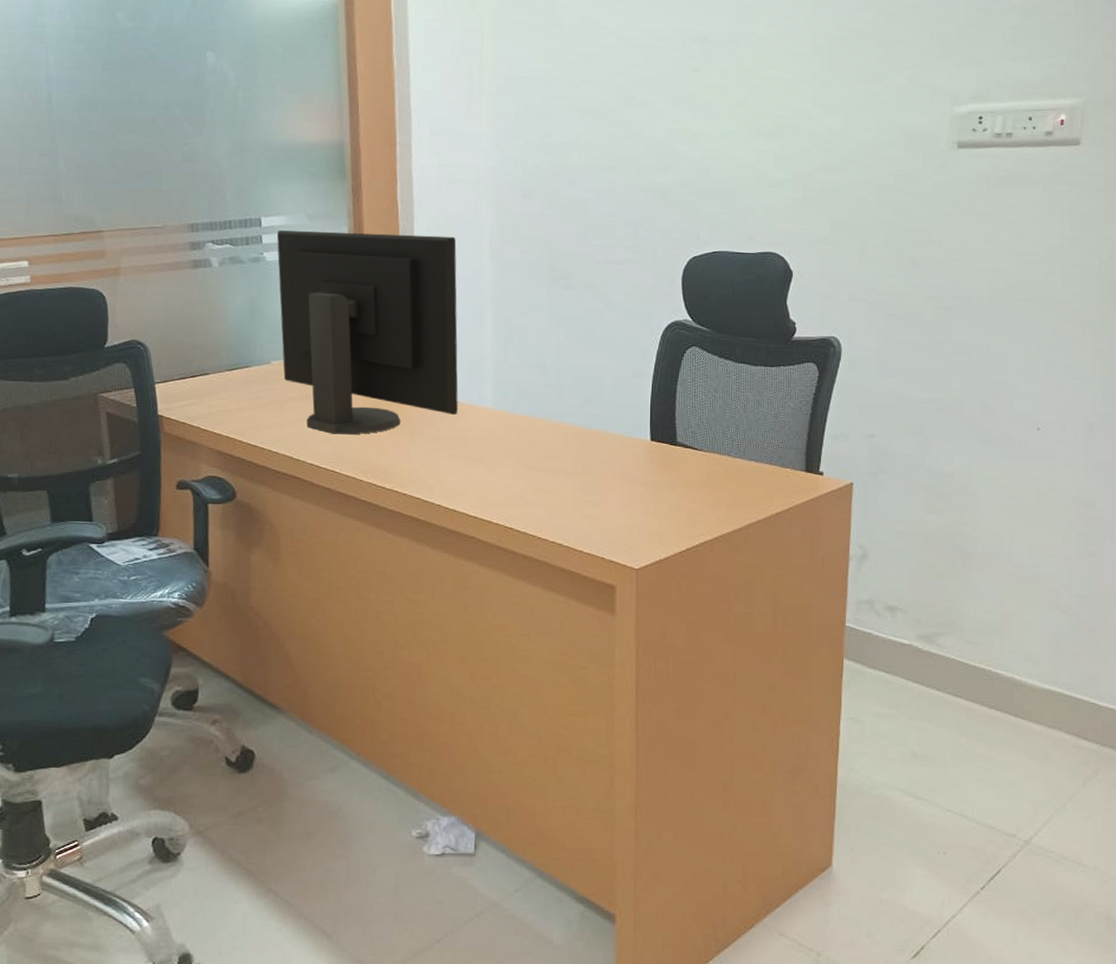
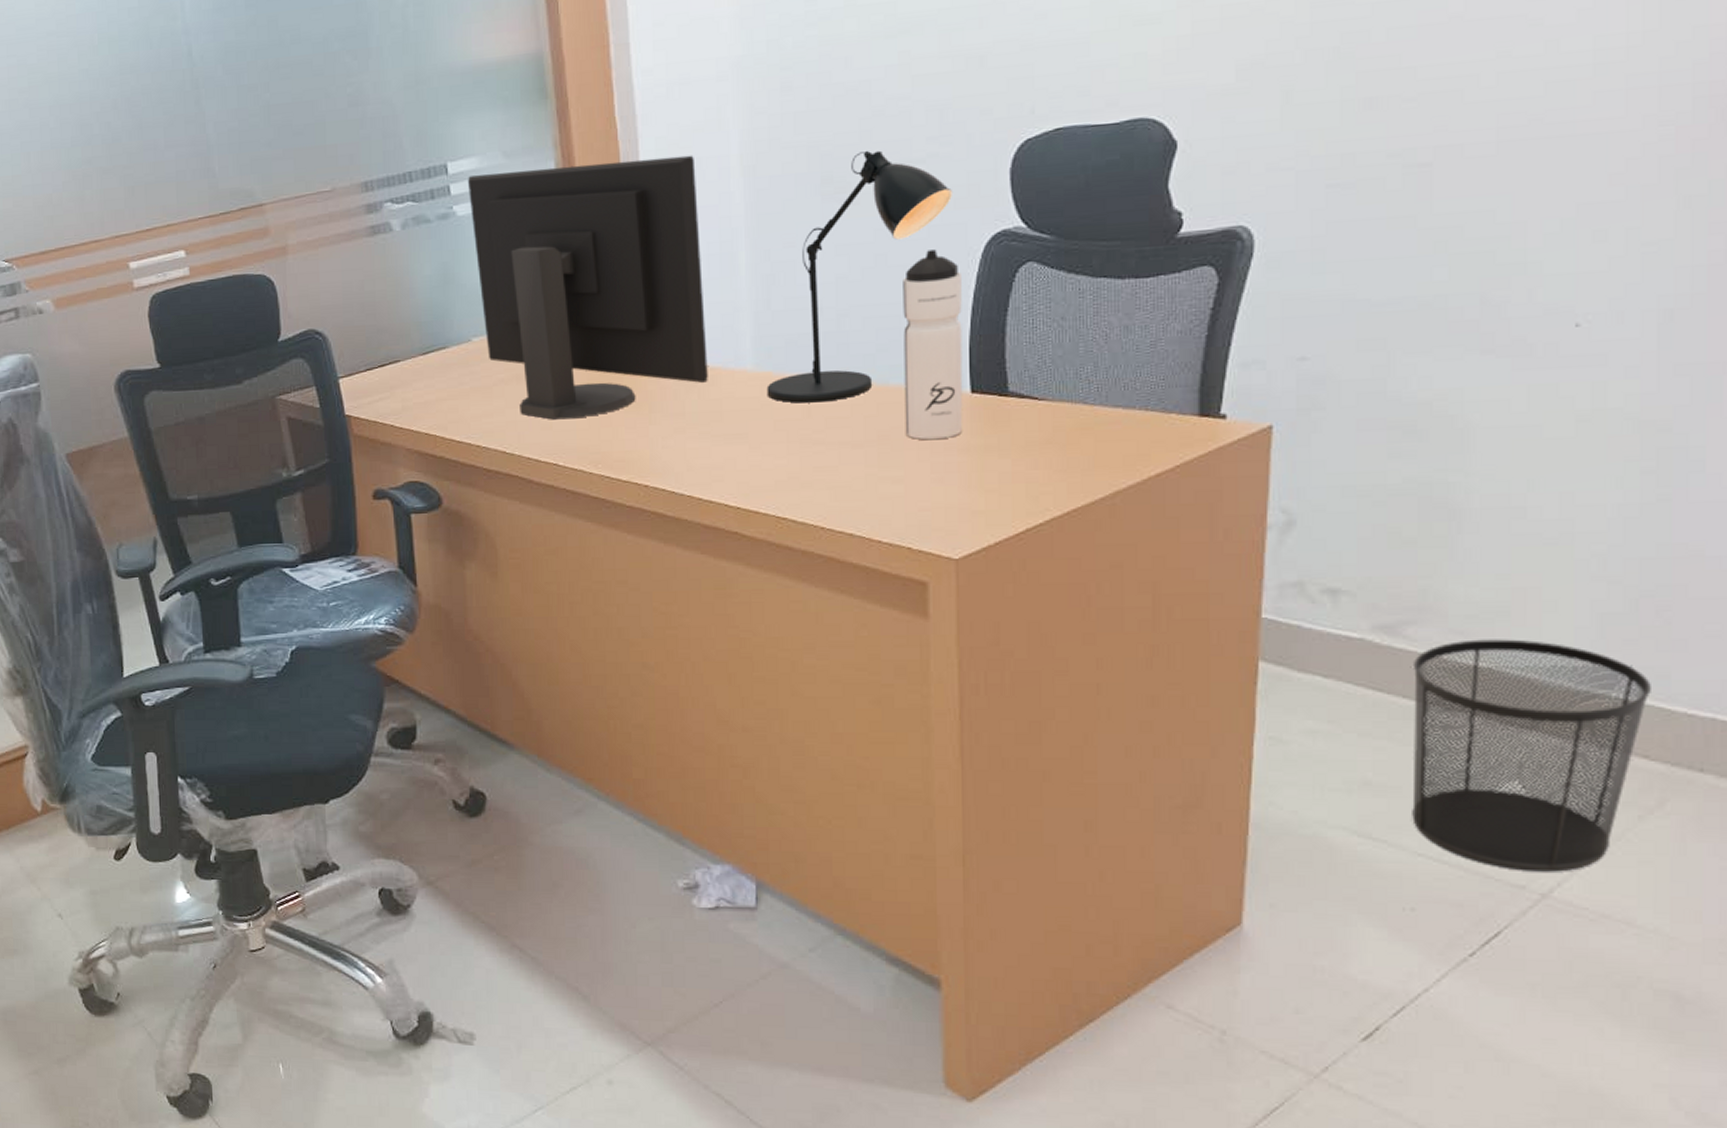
desk lamp: none [502,250,642,438] -> present [766,150,953,403]
water bottle: none [603,330,646,475] -> present [903,249,963,440]
waste bin: none [943,648,1087,824] -> present [1412,639,1651,872]

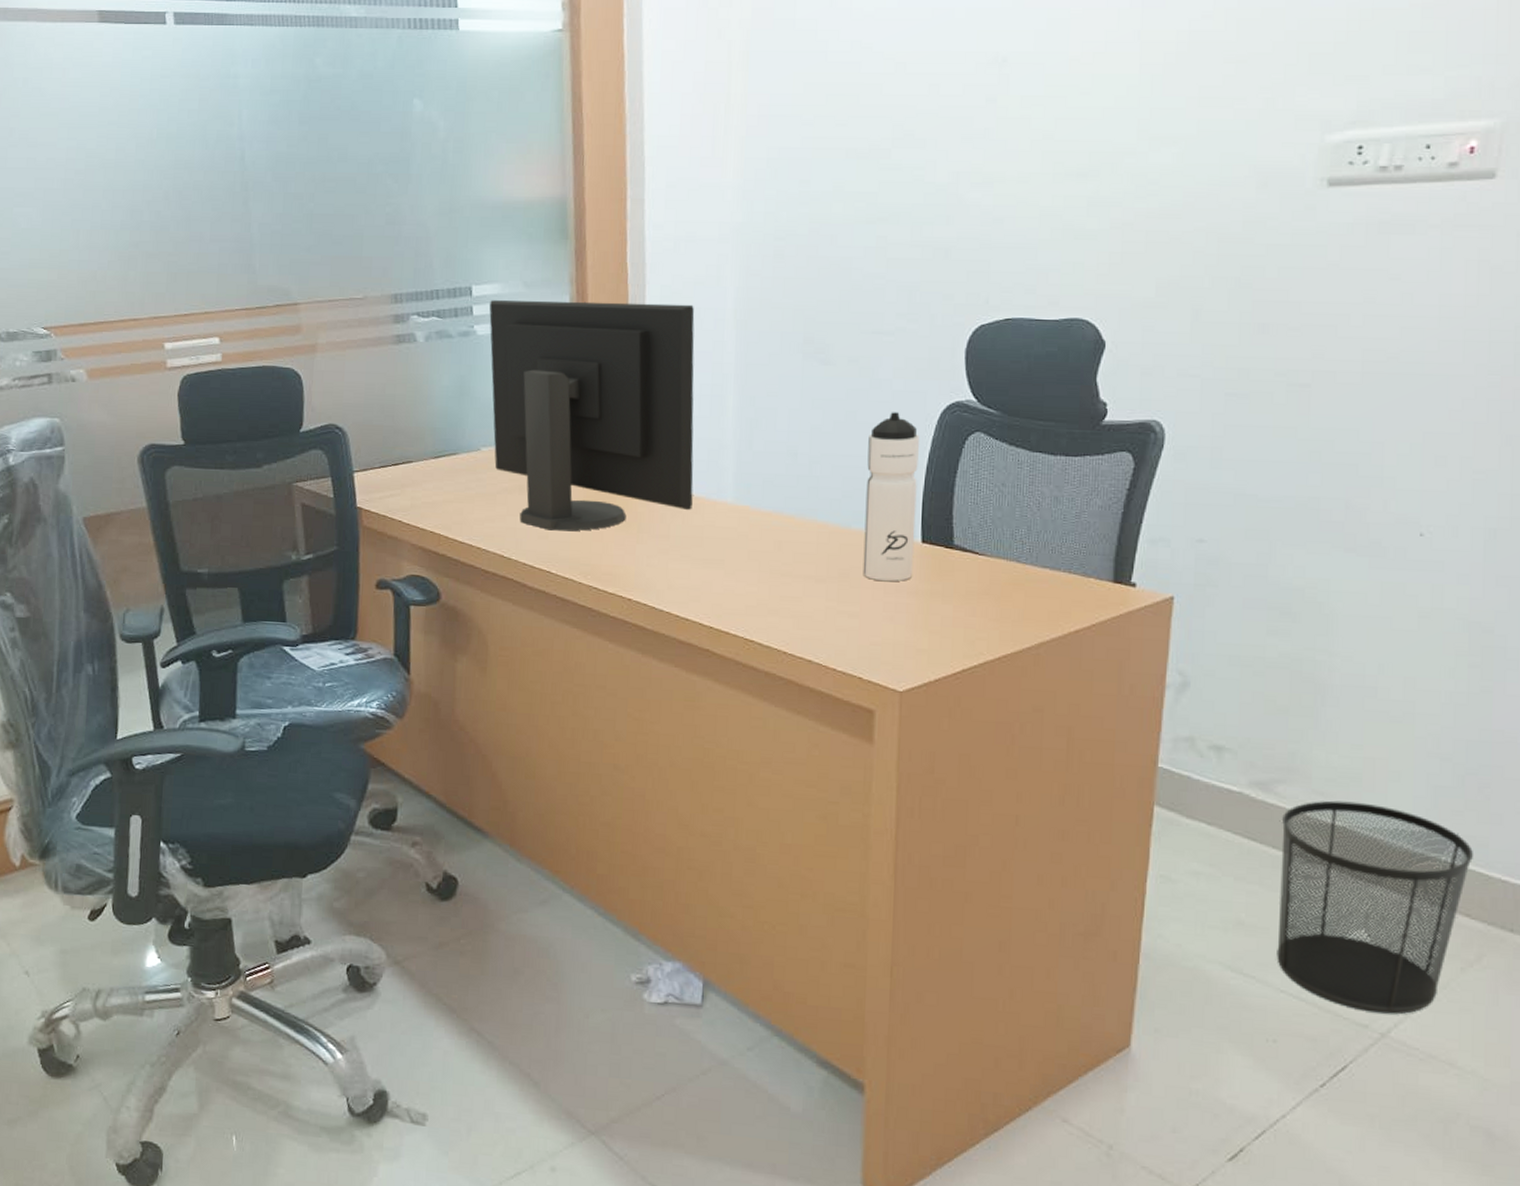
desk lamp: present [766,150,953,403] -> none [743,318,917,538]

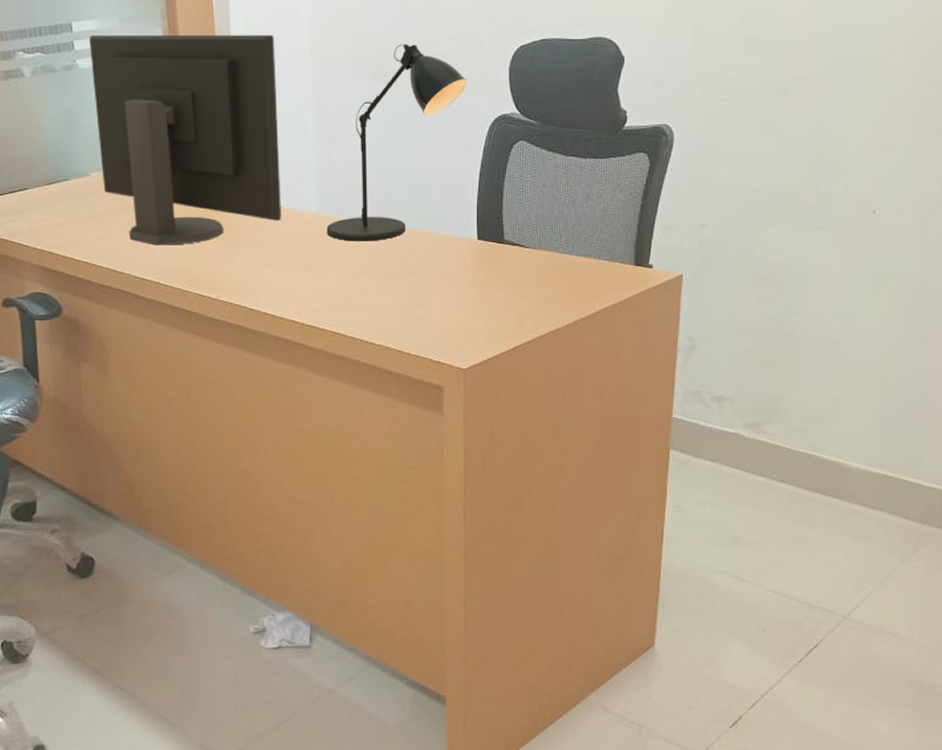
desk lamp: none [743,318,917,538] -> present [326,43,468,241]
water bottle: present [862,412,919,582] -> none [429,126,473,275]
waste bin: present [1277,800,1473,1014] -> none [765,434,911,600]

